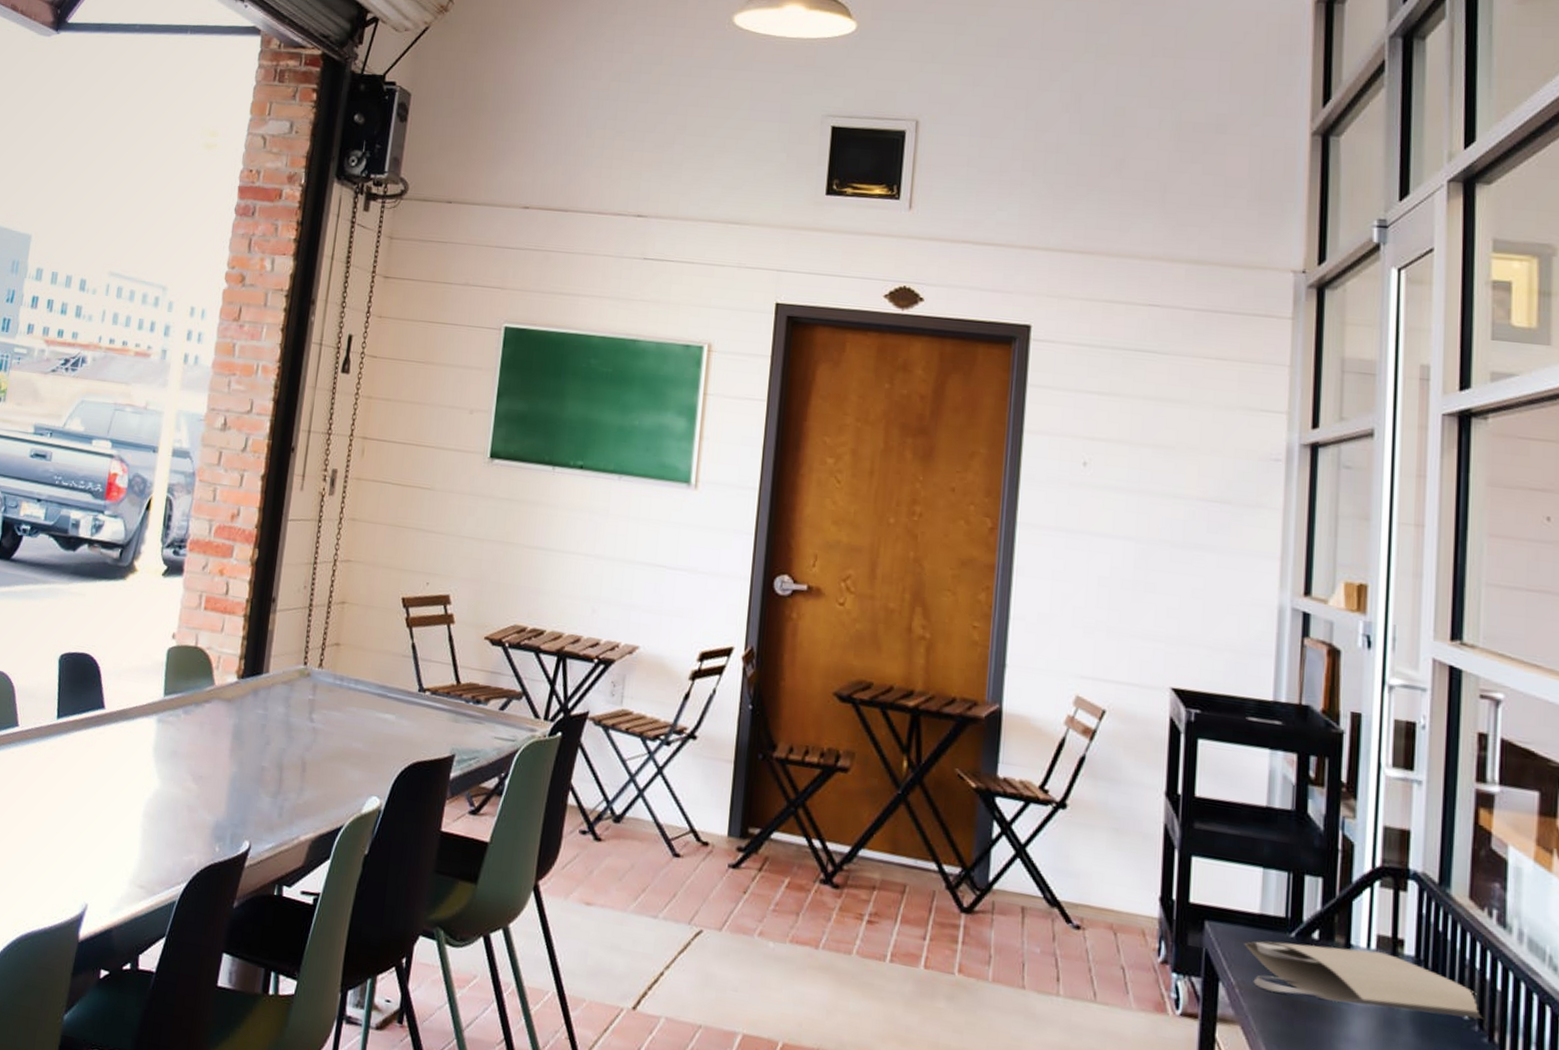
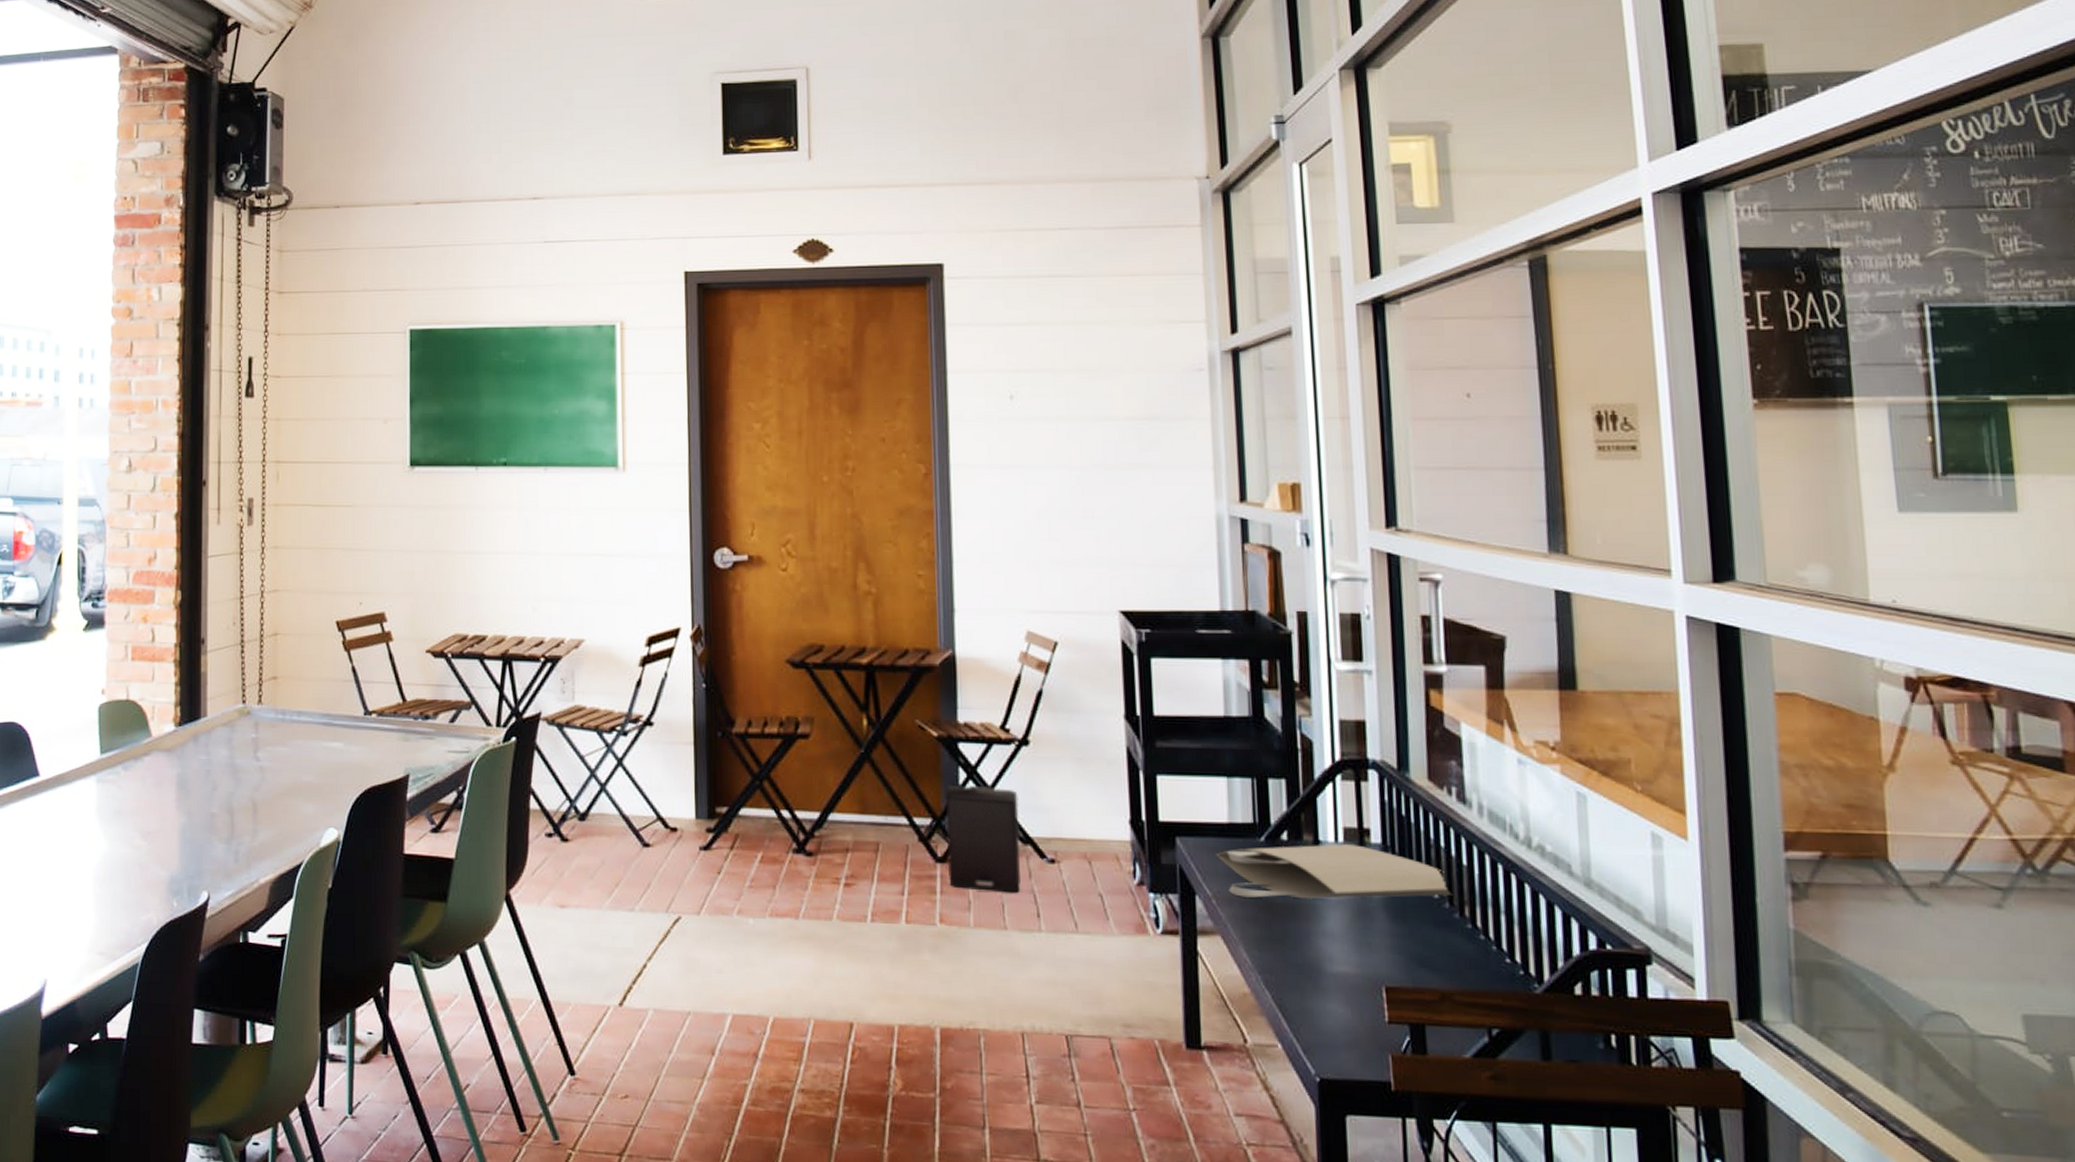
pedal bin: none [971,838,1050,955] -> present [945,785,1021,894]

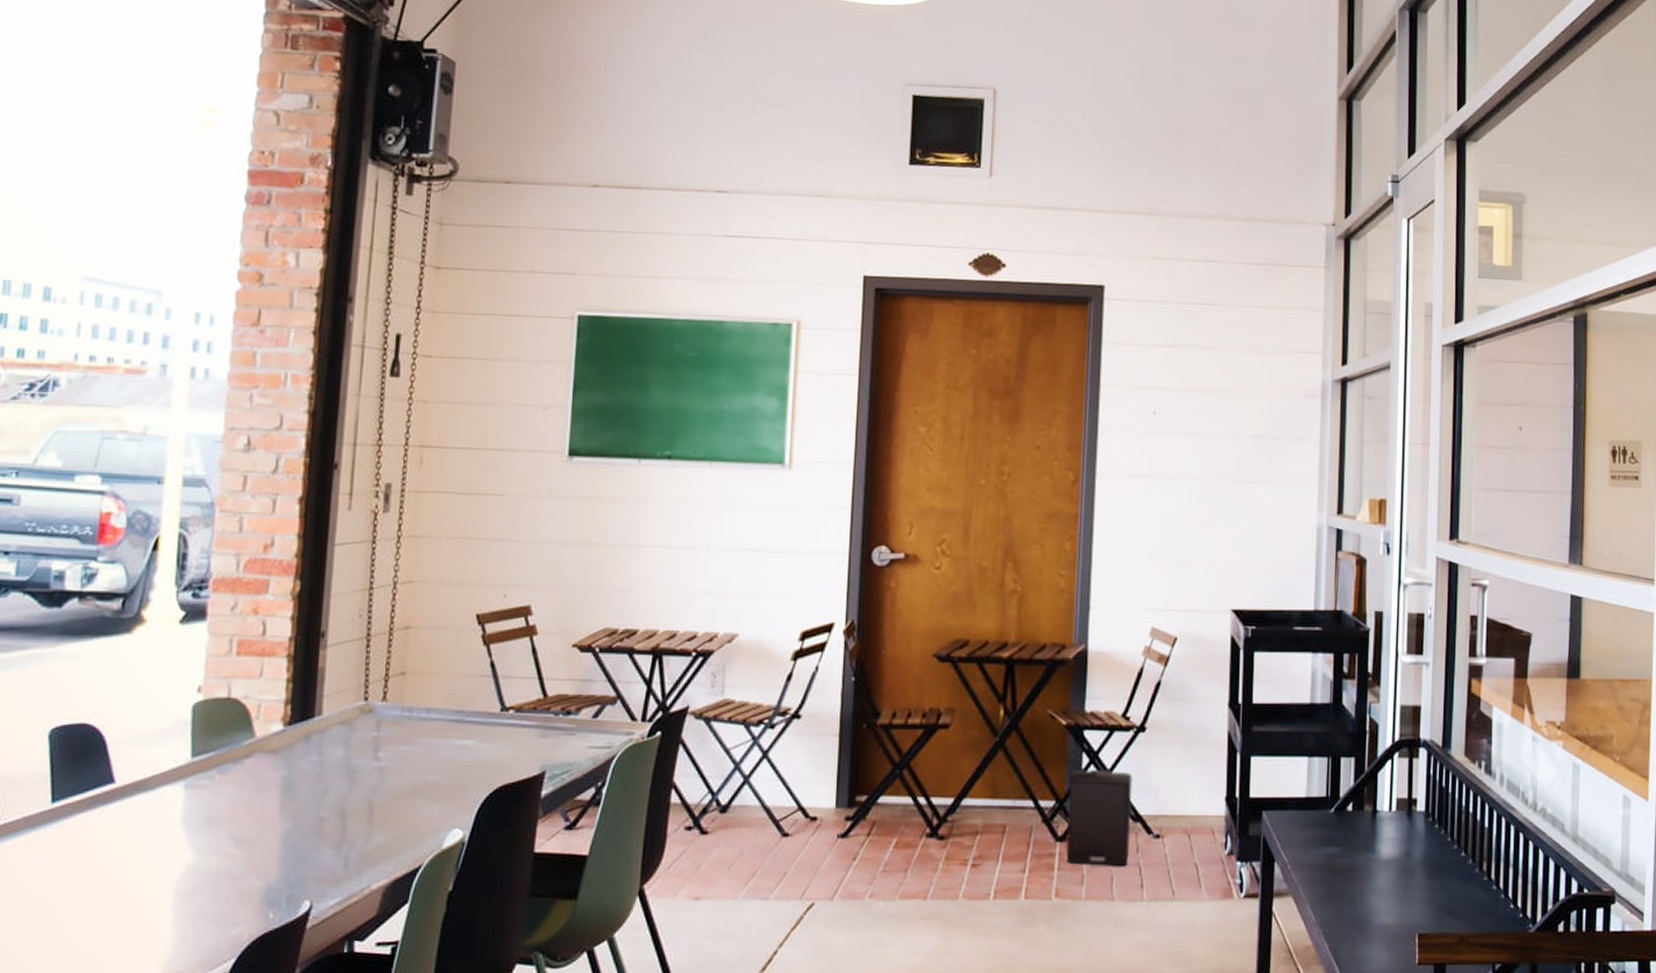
tote bag: present [1216,844,1452,899] -> none [1294,813,1475,862]

